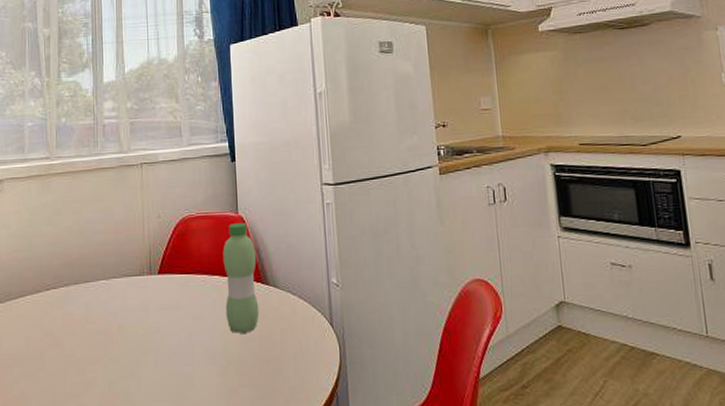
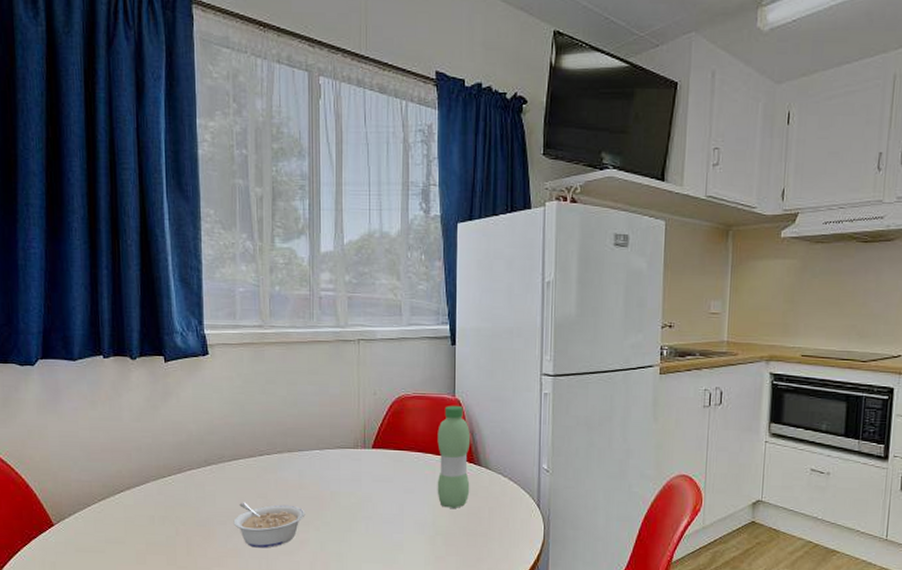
legume: none [19,342,93,392] -> present [233,502,306,548]

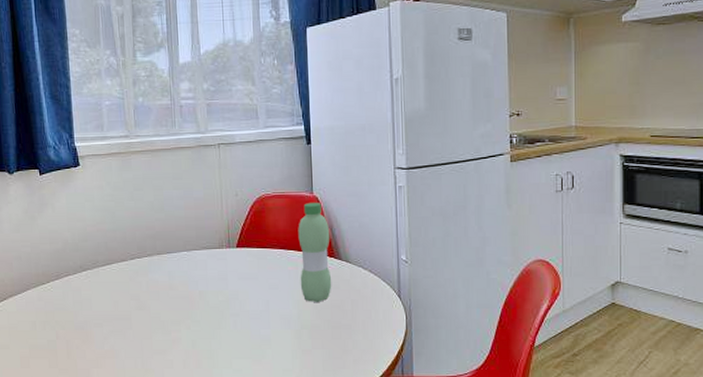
legume: present [233,502,306,548] -> none [109,304,177,348]

